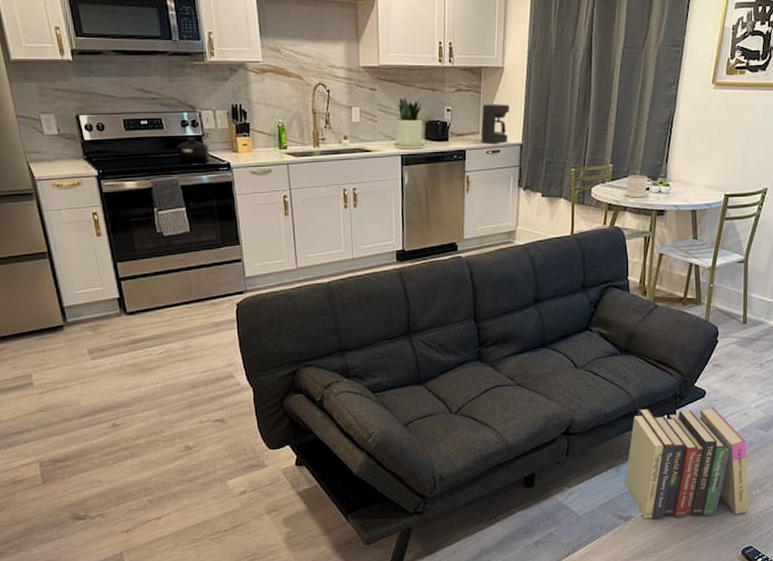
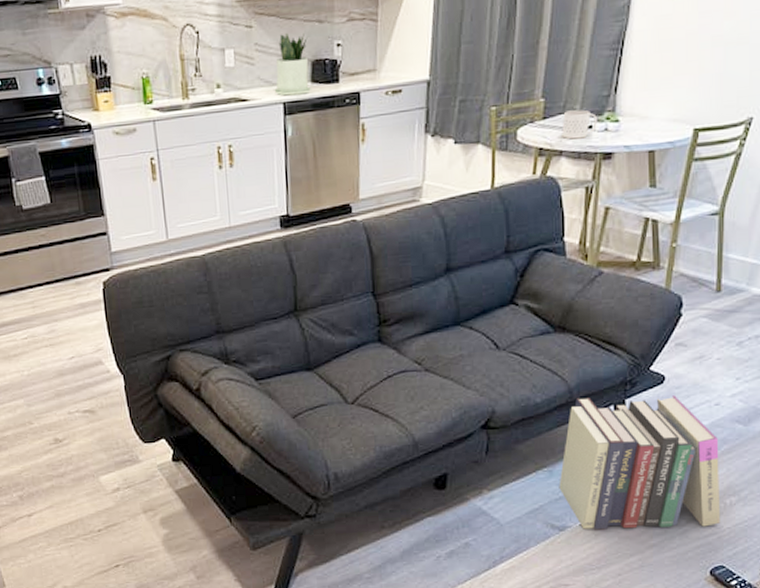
saucepan: present [176,137,210,164] -> none [32,96,68,128]
coffee maker: present [480,104,510,144] -> none [378,32,414,83]

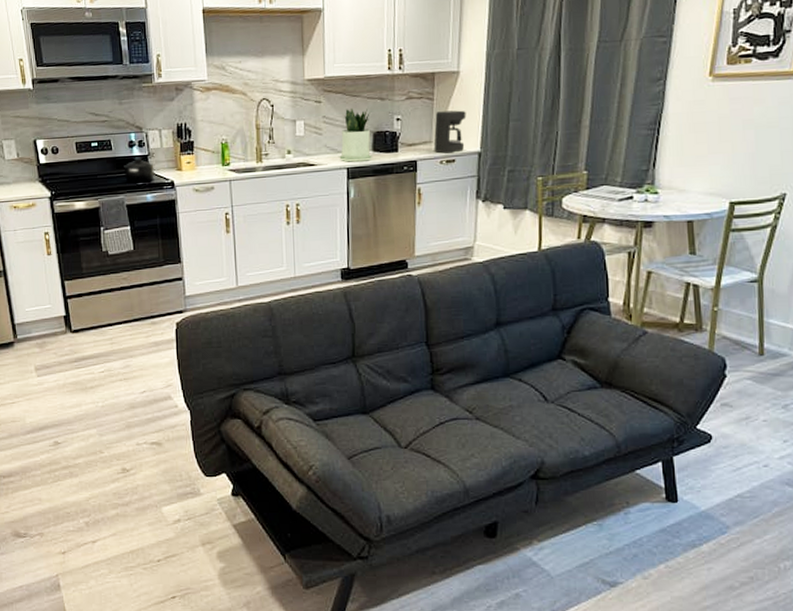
saucepan: none [32,96,68,128] -> present [123,157,154,184]
coffee maker: none [378,32,414,83] -> present [433,110,466,154]
books: present [559,395,721,530] -> none [609,453,776,591]
mug: present [562,109,597,140] -> none [604,182,637,208]

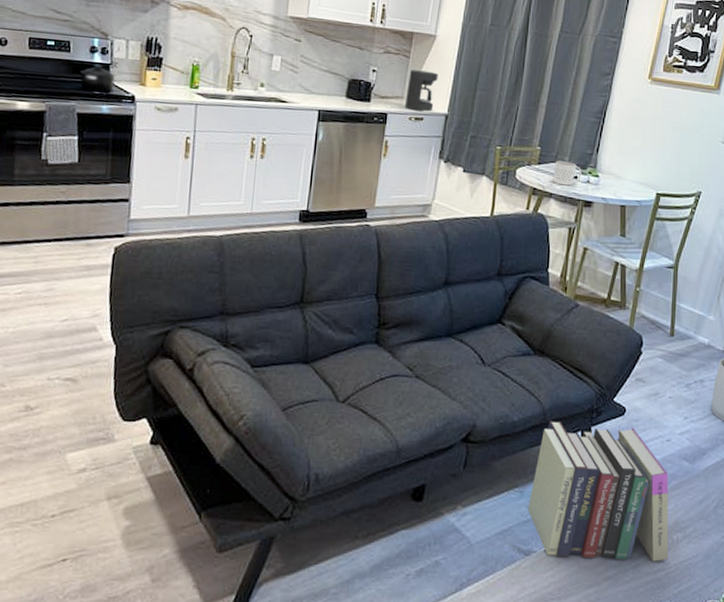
planter: present [339,109,373,162] -> none [312,52,348,107]
mug: none [604,182,637,208] -> present [552,160,581,186]
books: none [609,453,776,591] -> present [527,421,669,562]

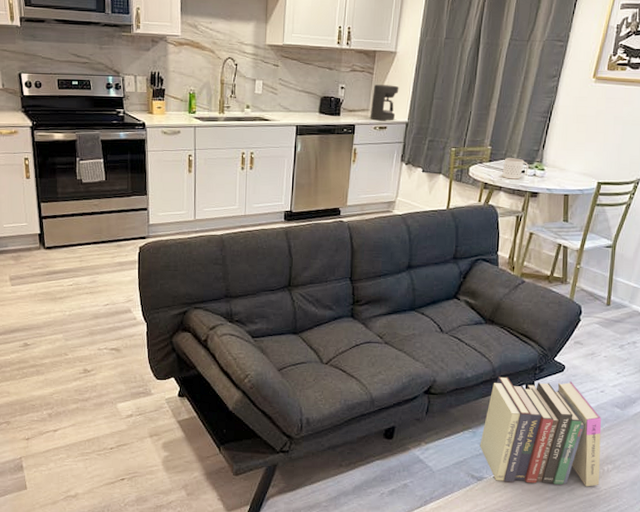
saucepan: present [79,64,115,93] -> none [100,98,128,122]

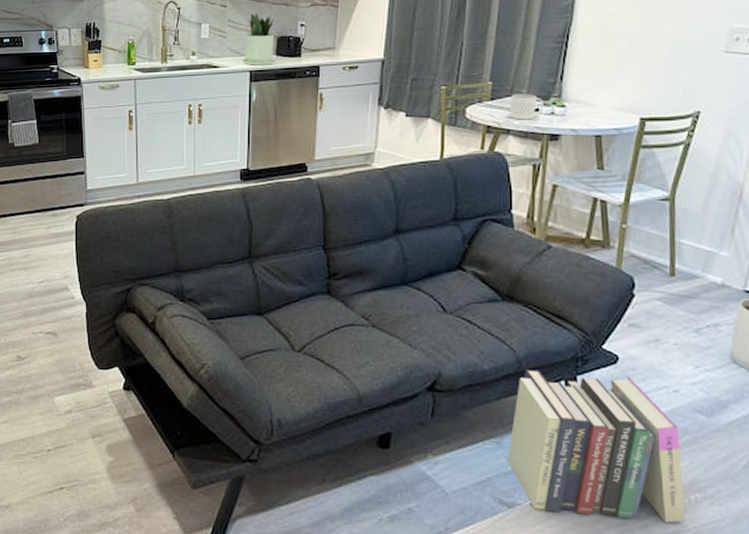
planter: none [290,74,320,121] -> present [242,13,276,65]
coffee maker: present [370,84,399,121] -> none [337,18,371,60]

